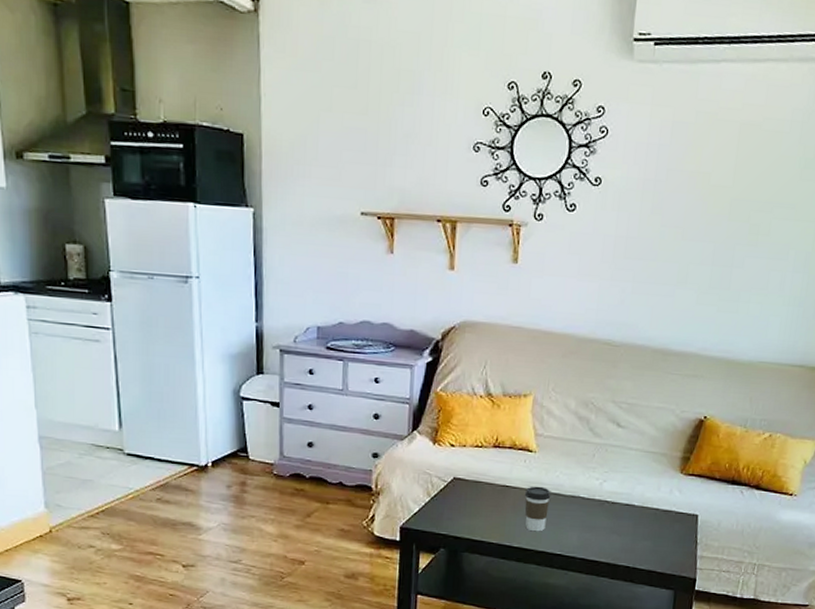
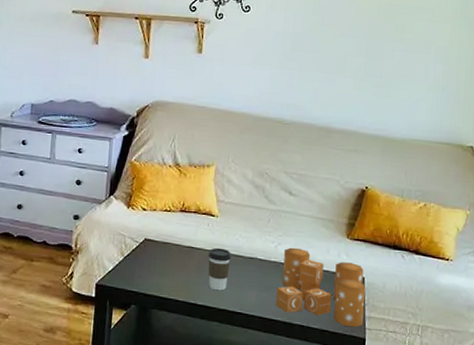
candle: none [599,484,699,568] -> present [276,247,366,328]

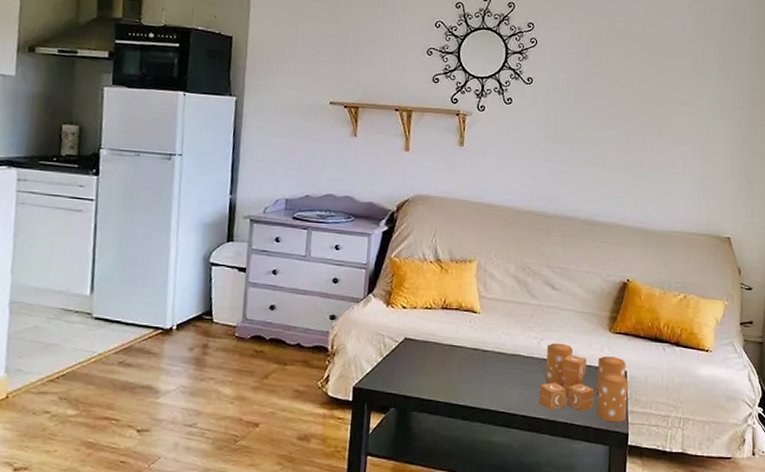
coffee cup: present [207,247,232,291] -> none [469,345,494,390]

